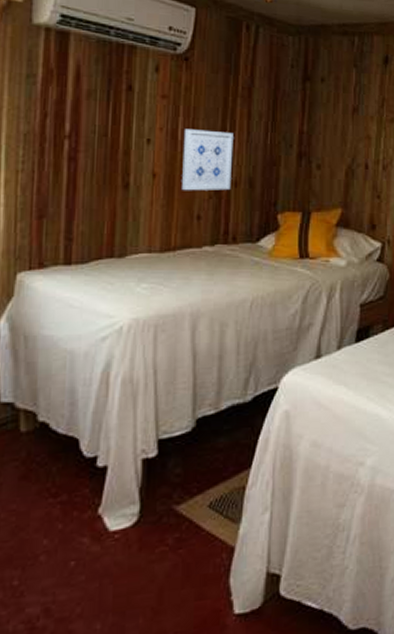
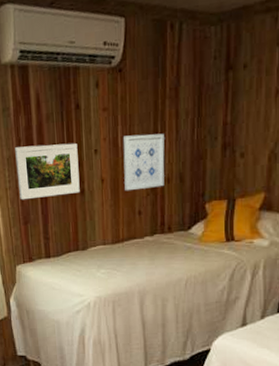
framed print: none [35,122,125,188] -> present [15,143,80,200]

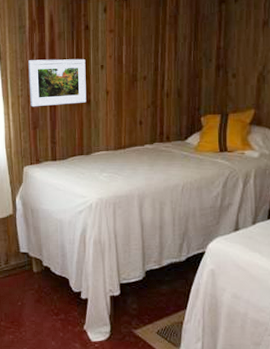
wall art: present [123,133,165,191] -> none [127,54,164,103]

